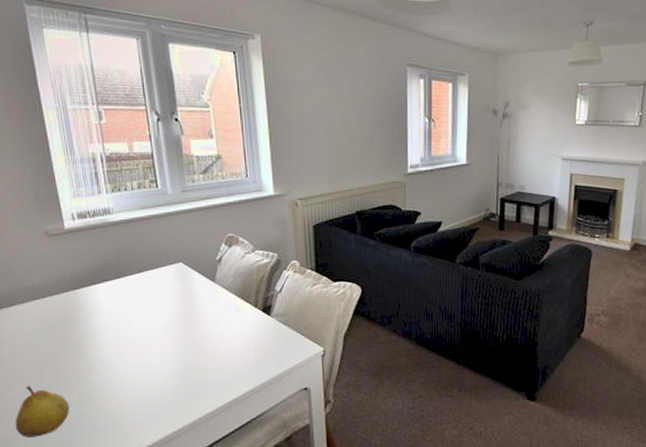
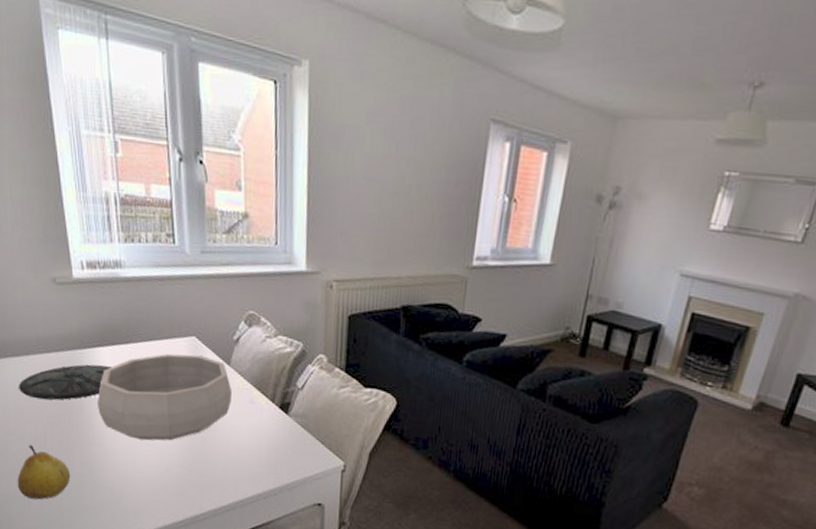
plate: none [13,301,106,342] -> present [18,364,112,400]
decorative bowl: none [92,278,219,362] -> present [96,353,232,441]

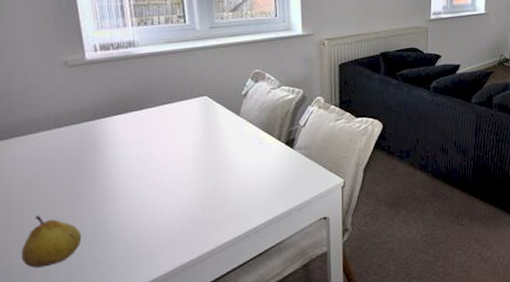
plate: present [18,364,112,400] -> none [24,132,126,172]
decorative bowl: present [96,353,232,441] -> none [110,111,242,192]

